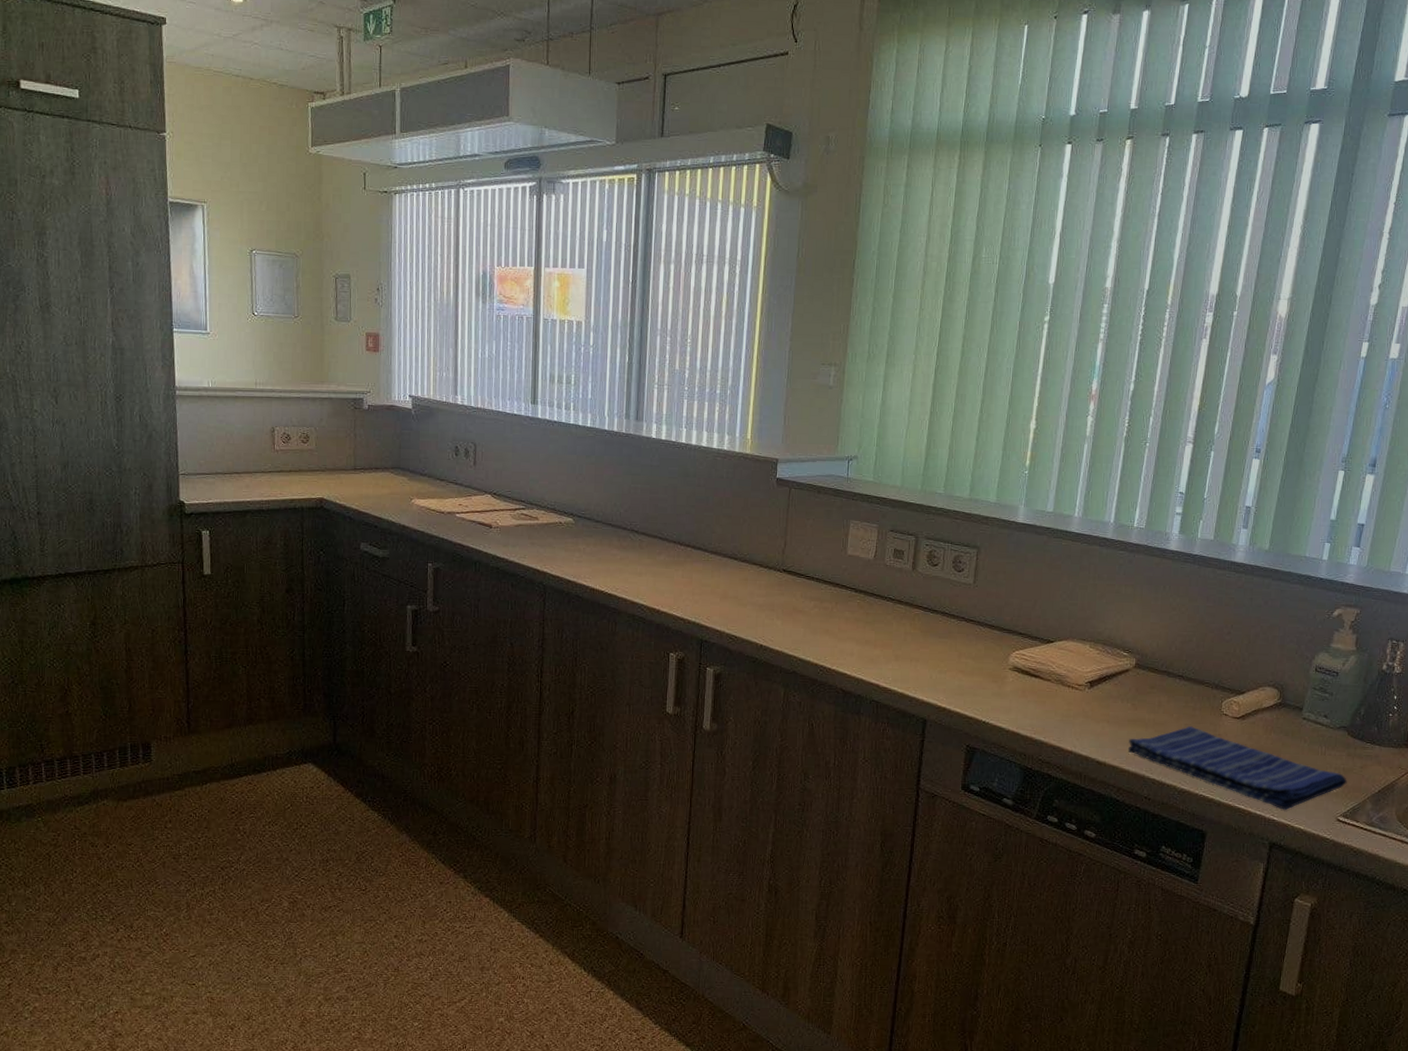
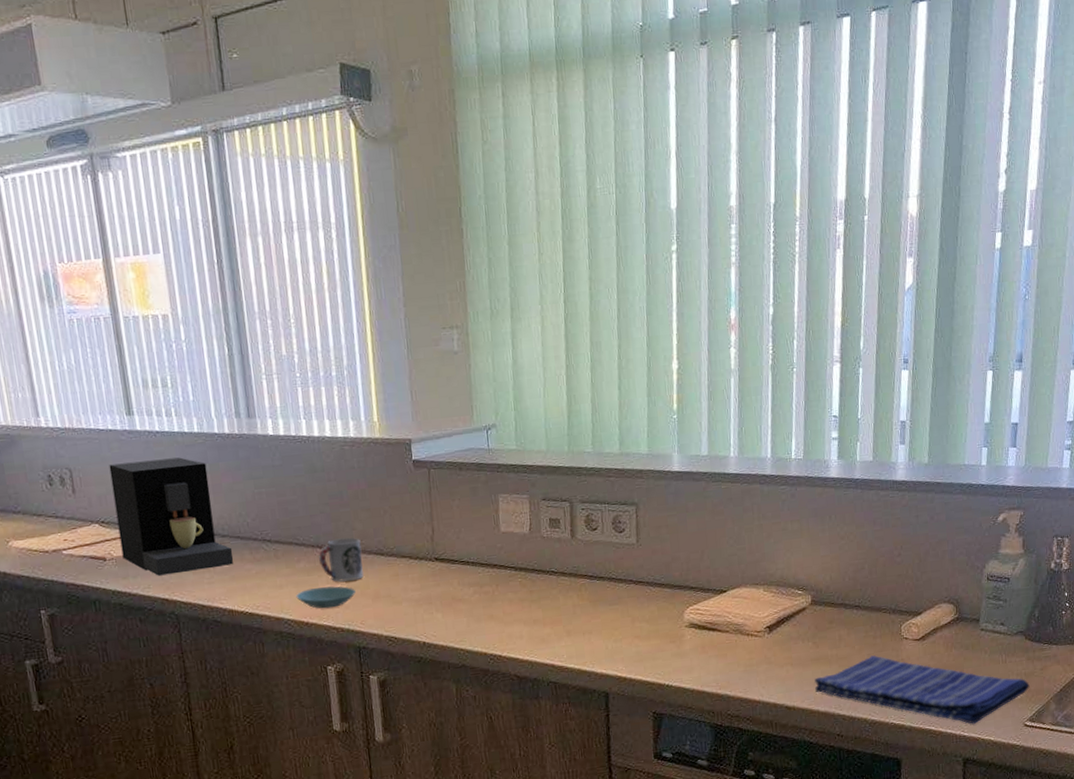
coffee maker: none [506,445,603,549] -> present [109,457,233,576]
saucer: none [652,580,706,601] -> present [296,586,356,609]
cup: none [678,539,718,578] -> present [319,537,364,582]

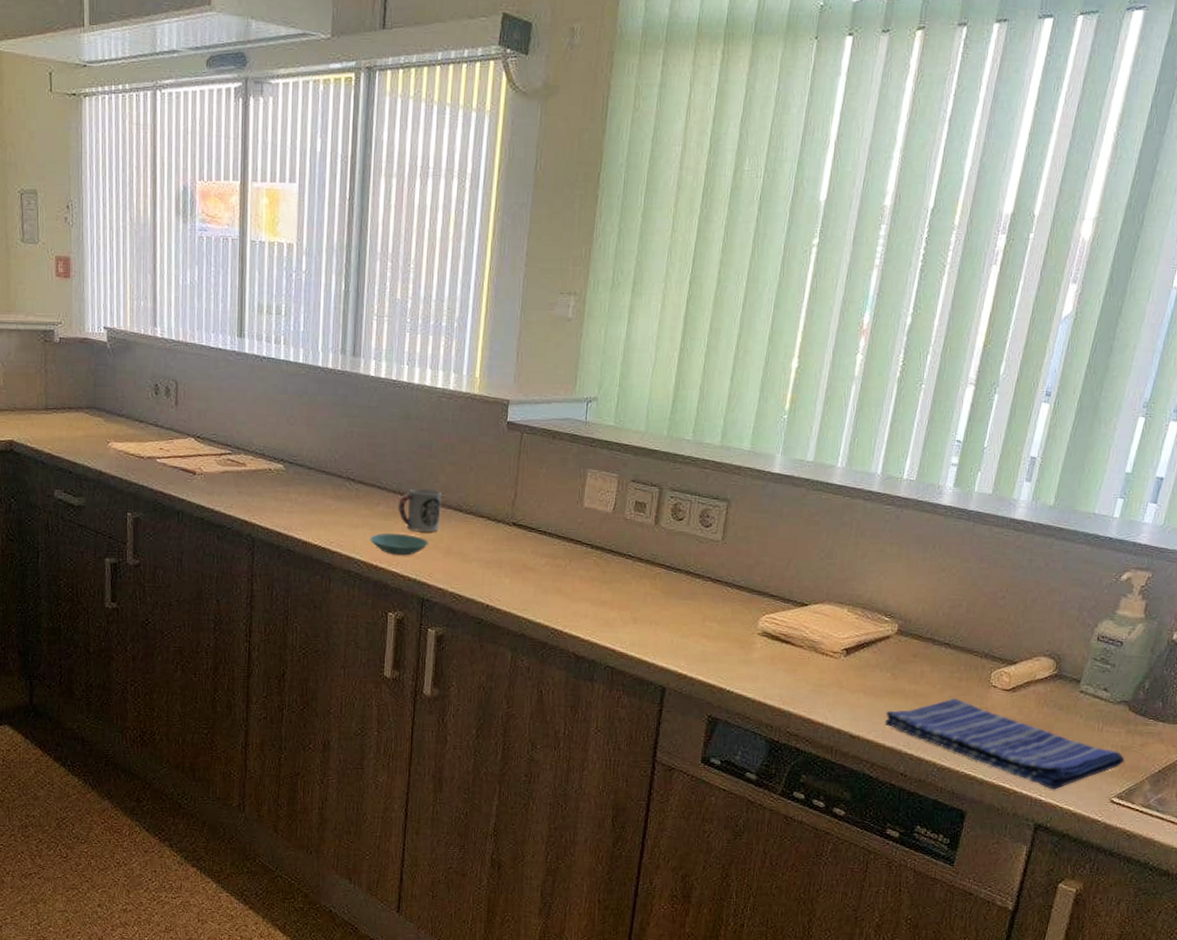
coffee maker: present [109,457,233,576] -> none [211,382,316,498]

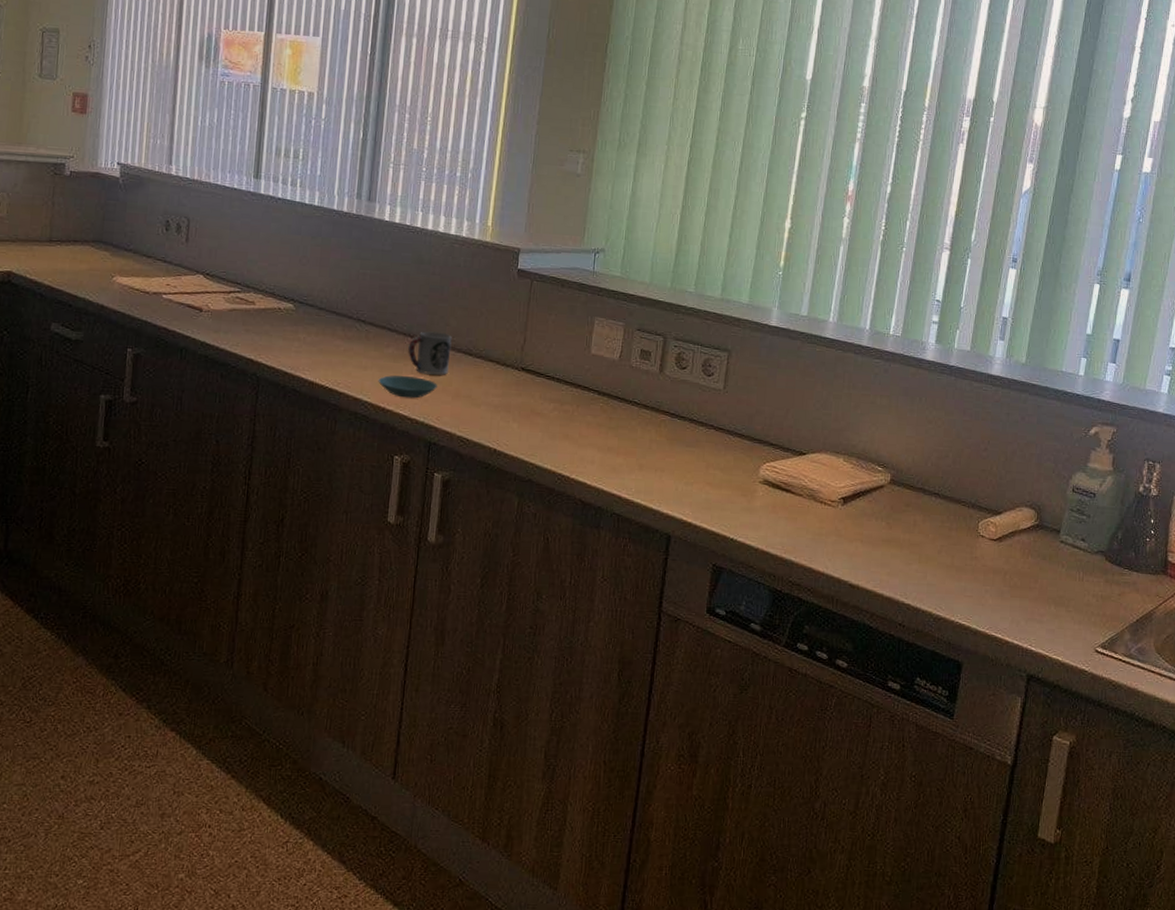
dish towel: present [884,698,1125,790] -> none [881,548,1105,640]

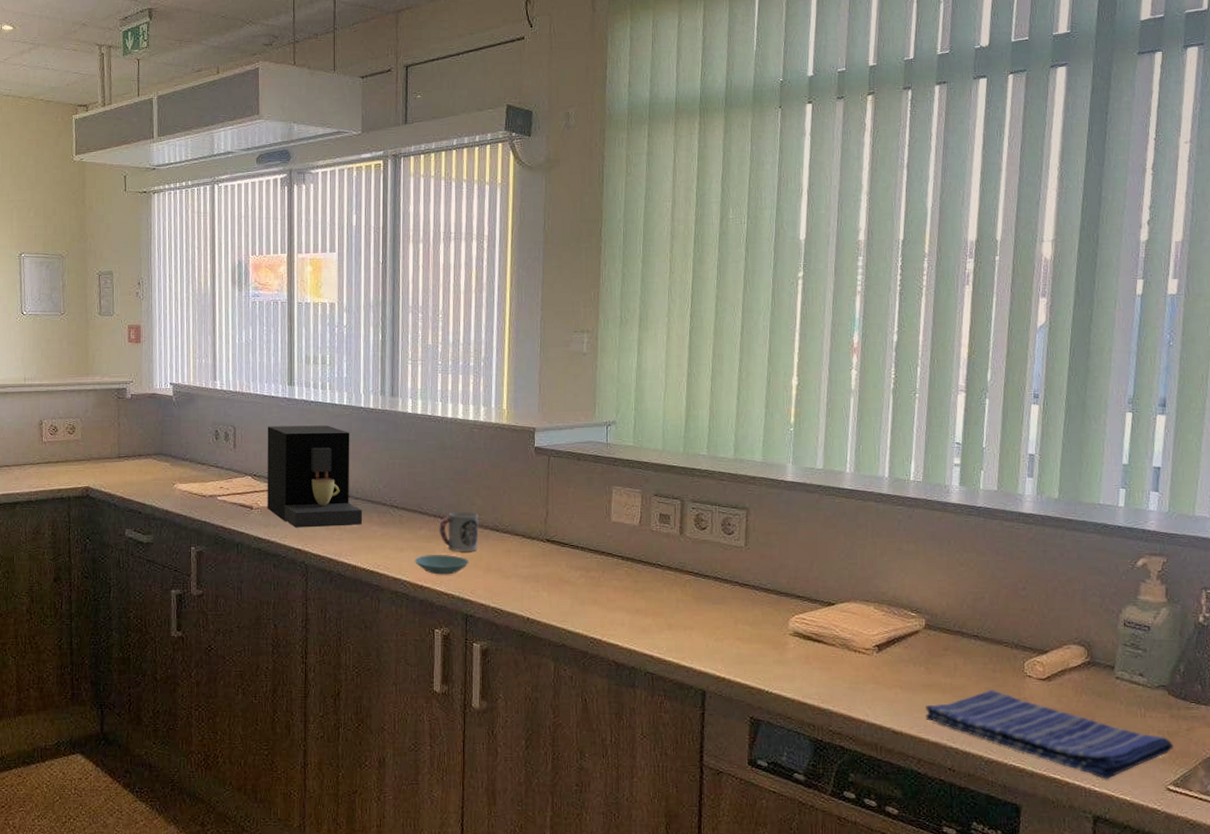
coffee maker: none [219,221,326,338] -> present [267,425,363,528]
dish towel: none [881,548,1105,640] -> present [925,690,1174,779]

